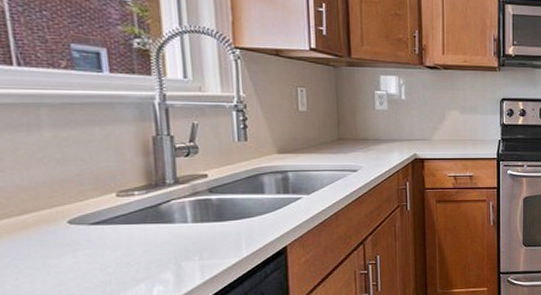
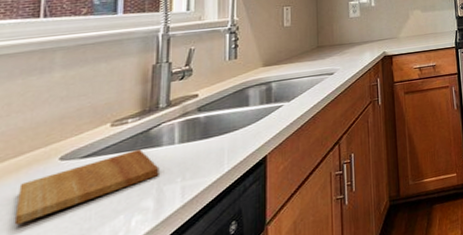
cutting board: none [31,222,175,279] -> present [14,148,160,225]

